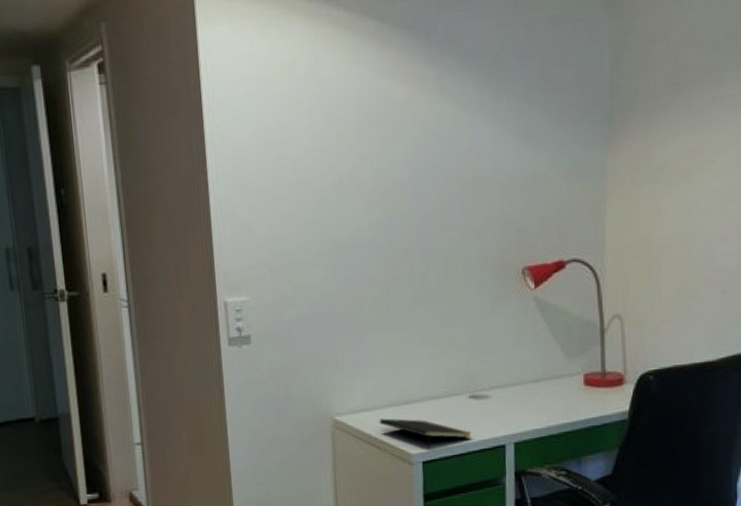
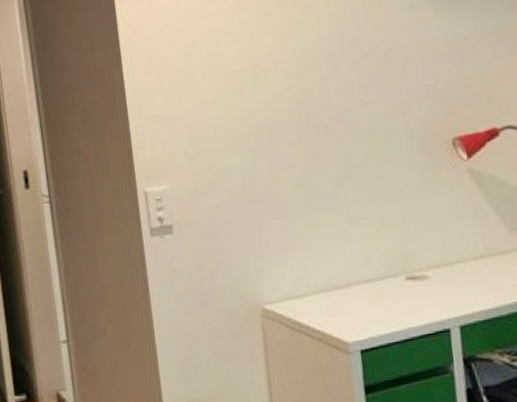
notepad: present [379,418,471,448] -> none [311,305,412,336]

